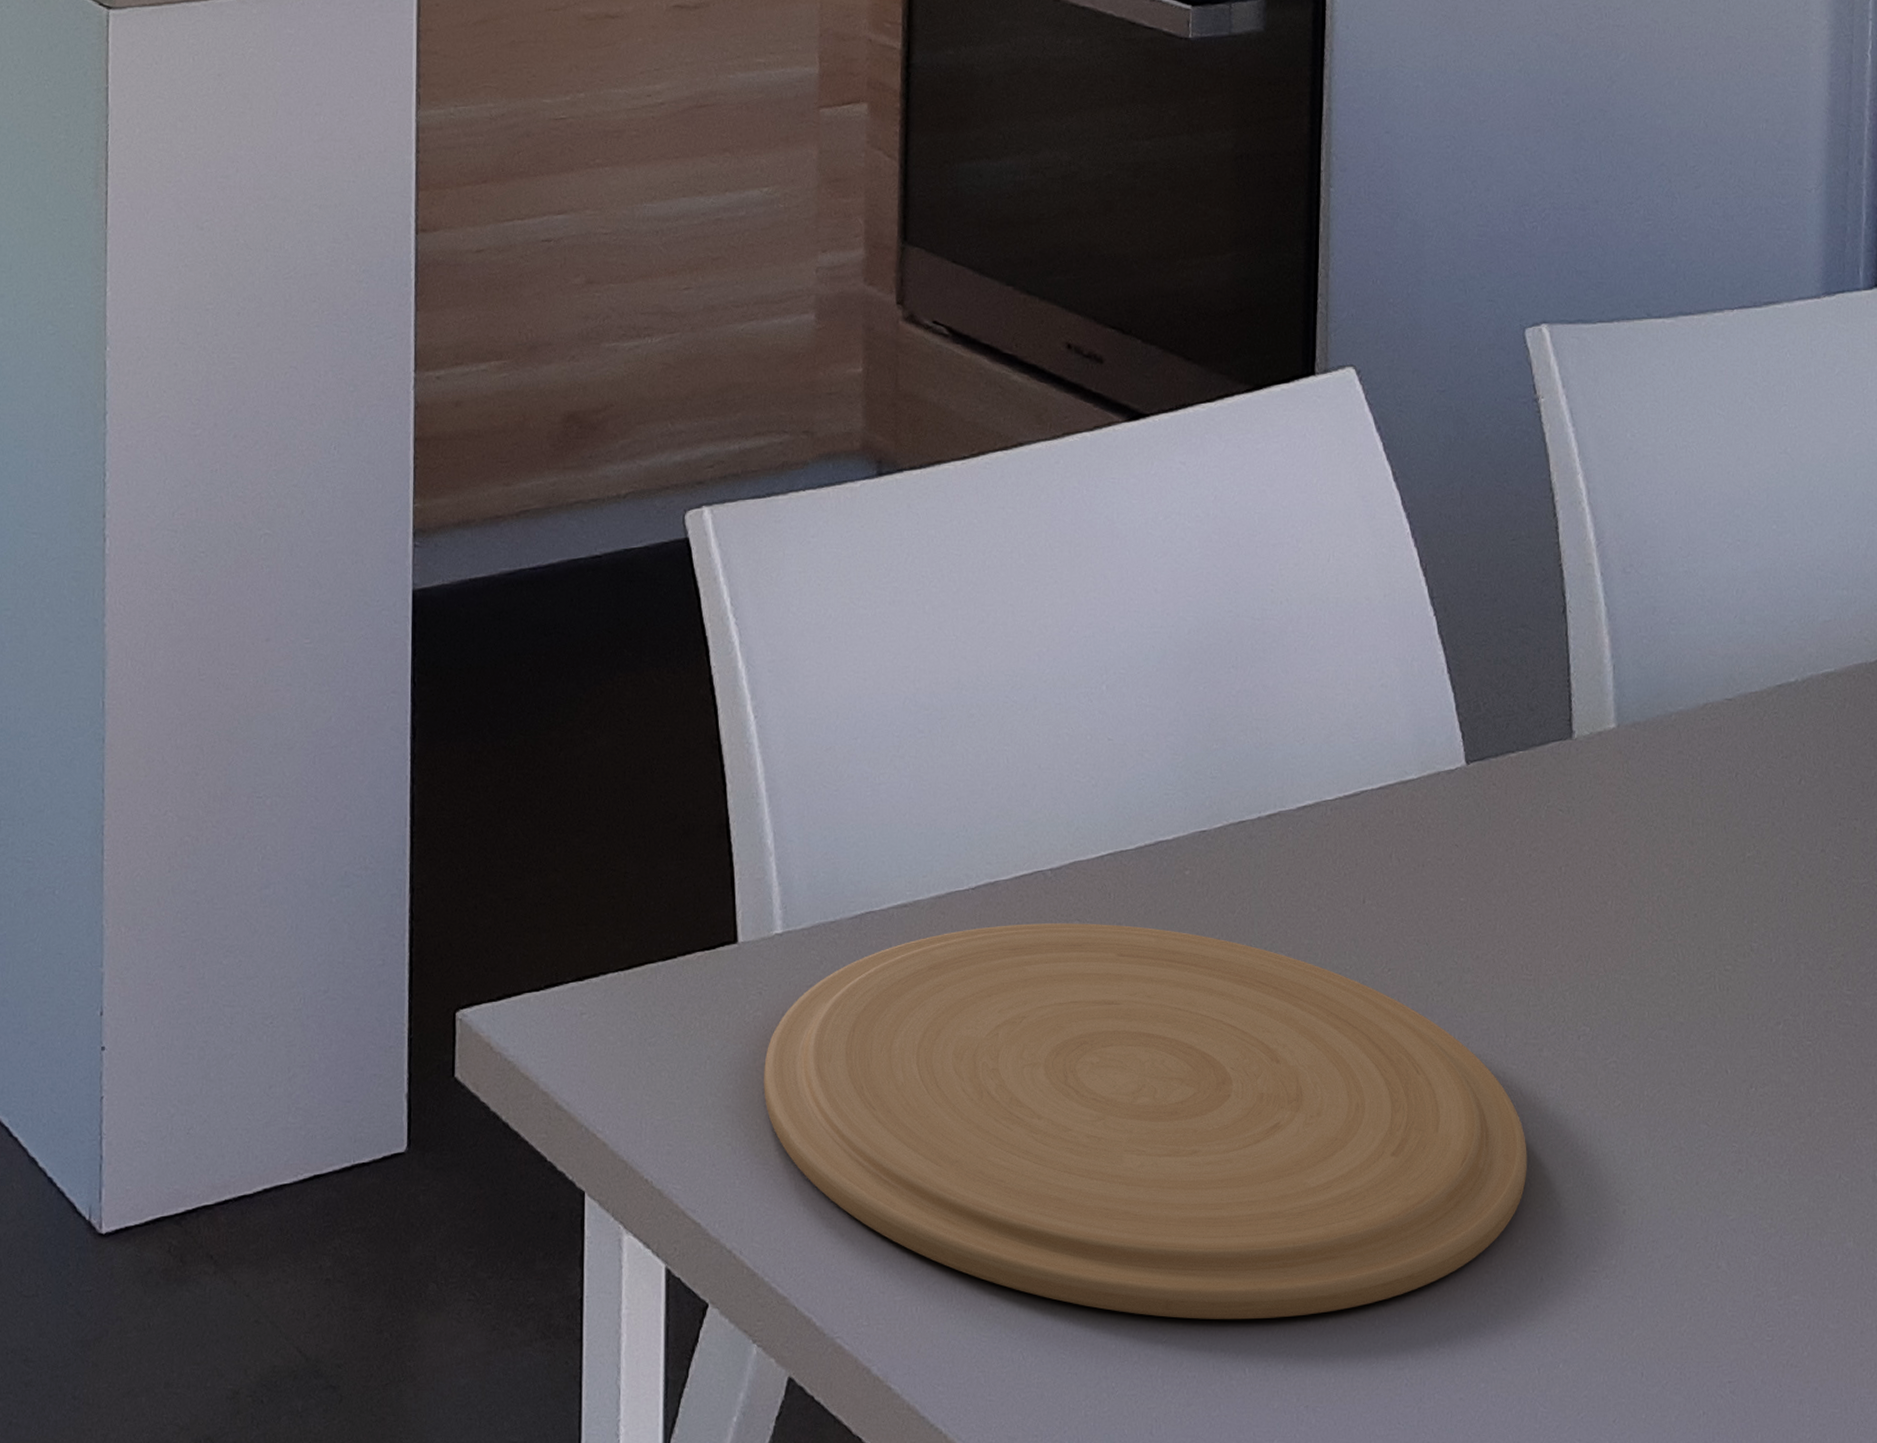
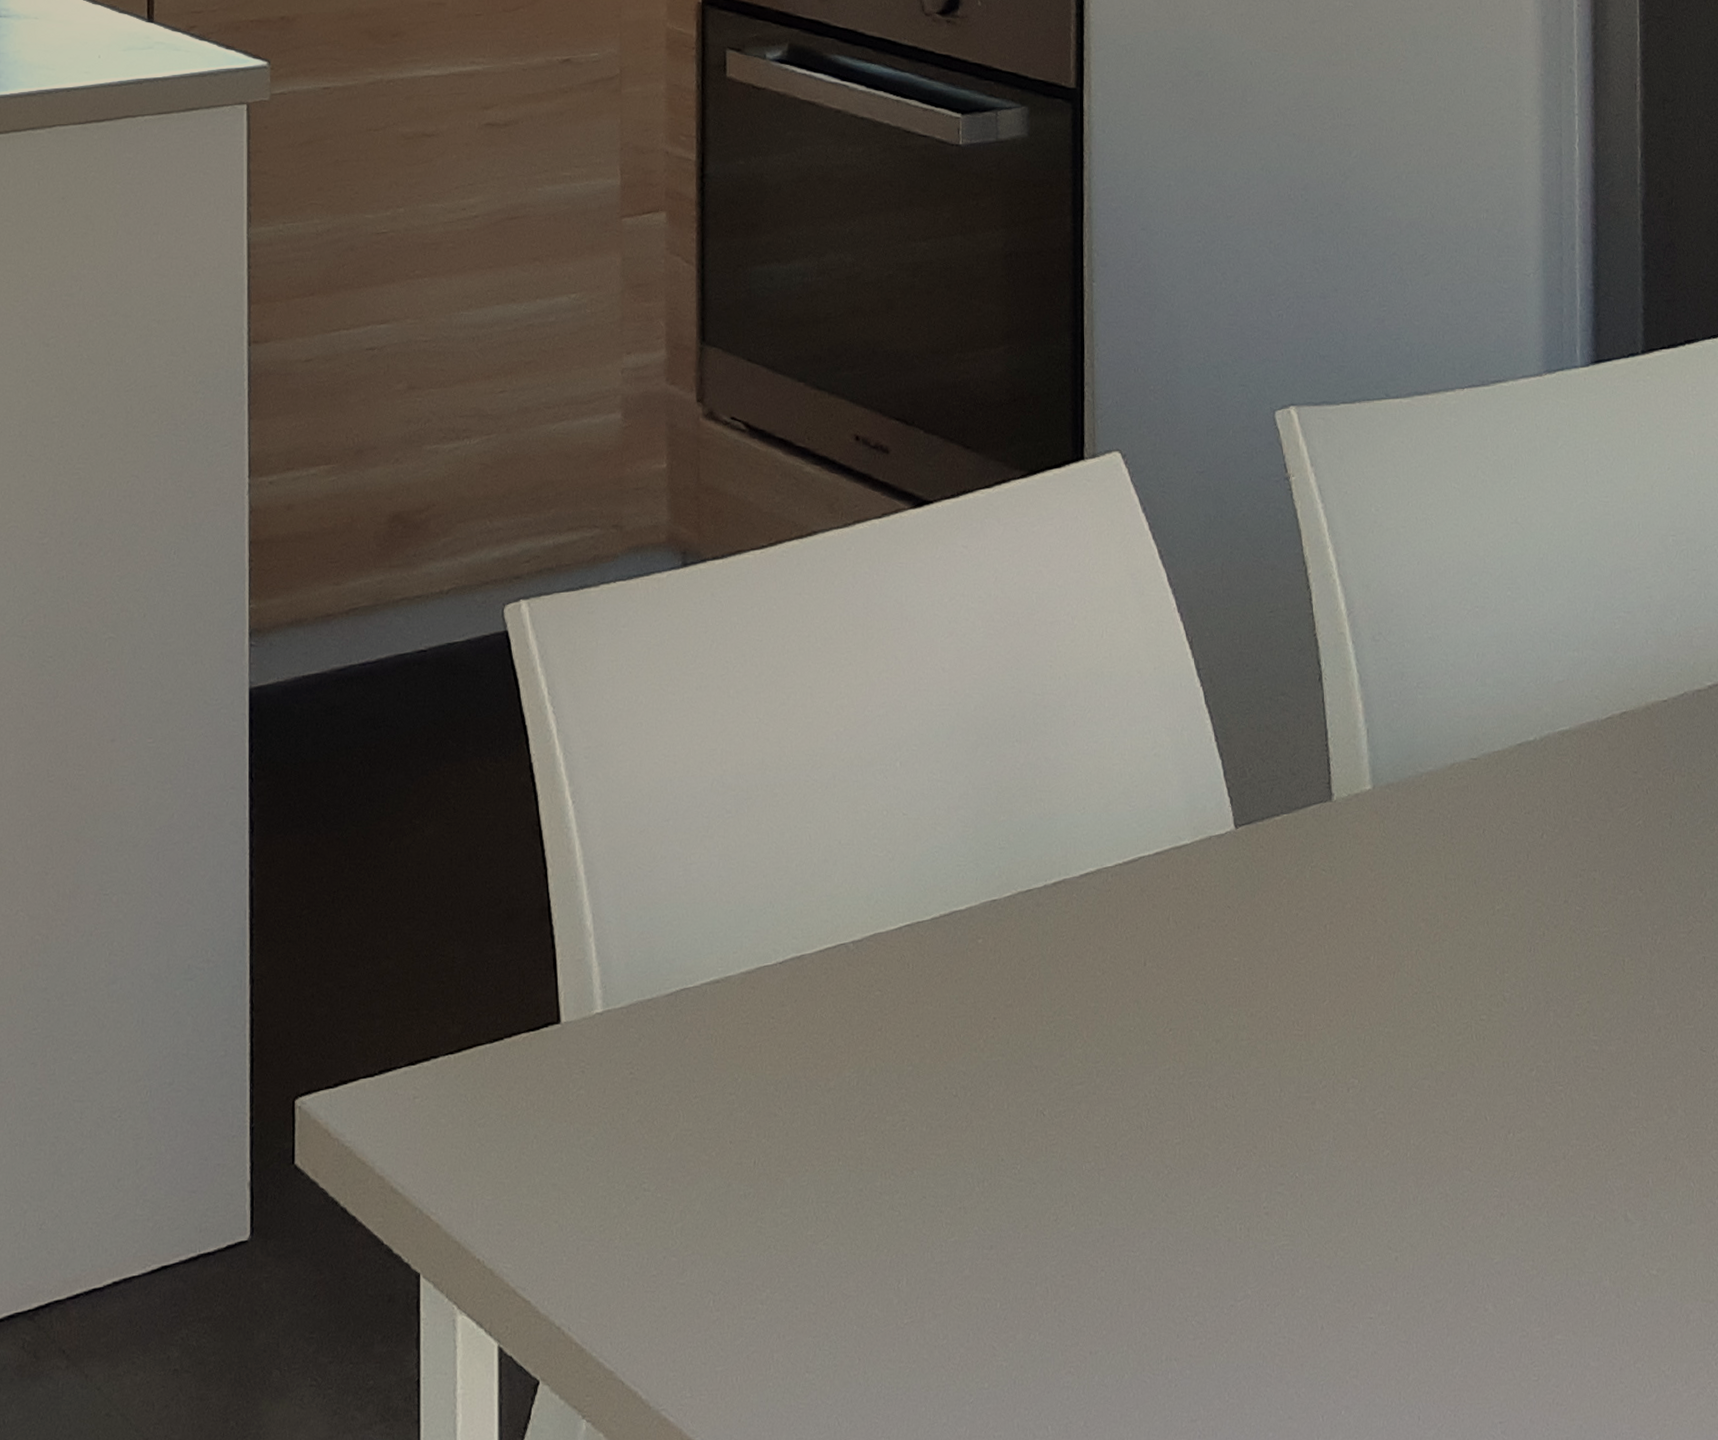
plate: present [764,923,1527,1320] -> none [588,993,1305,1379]

